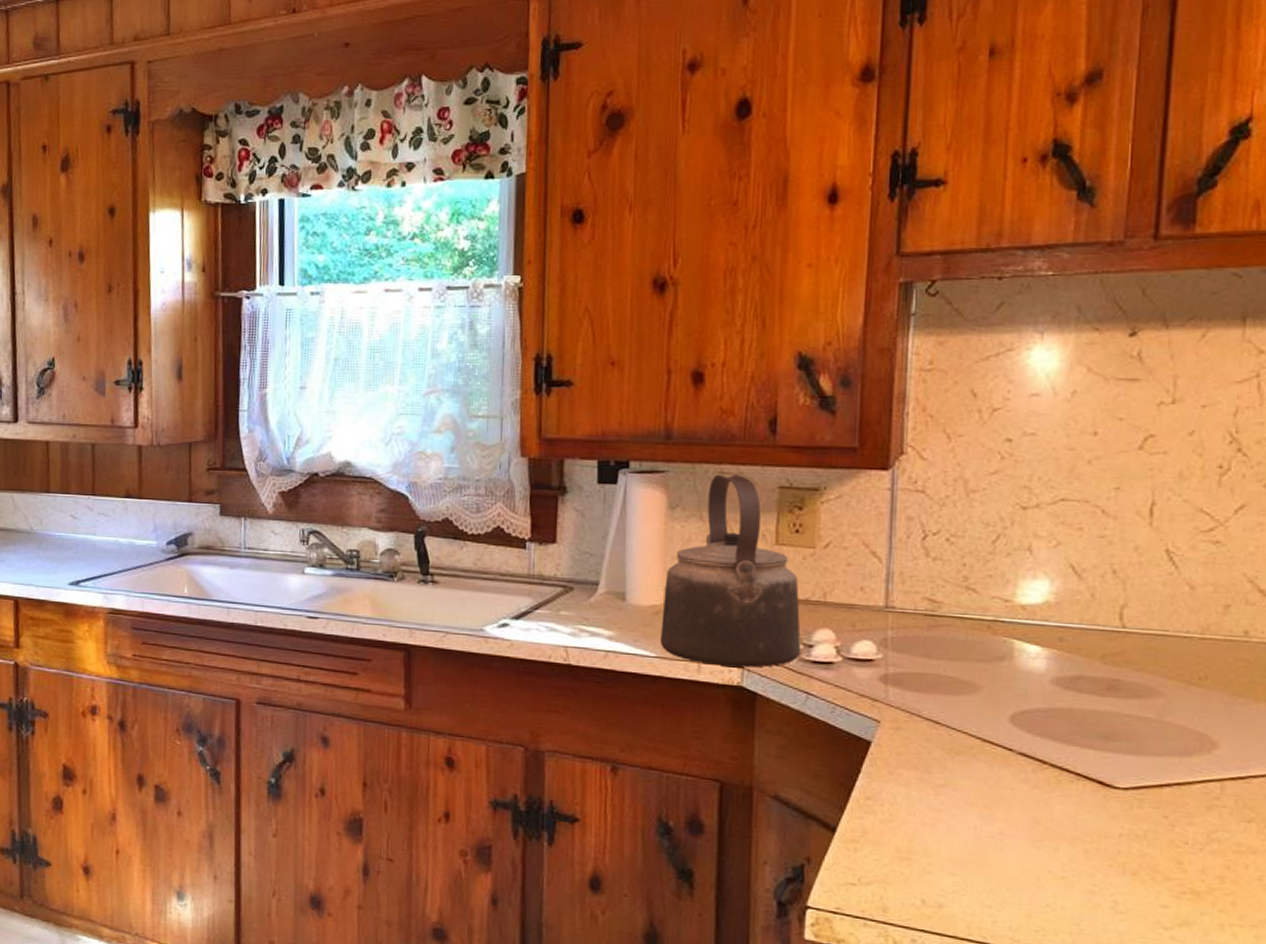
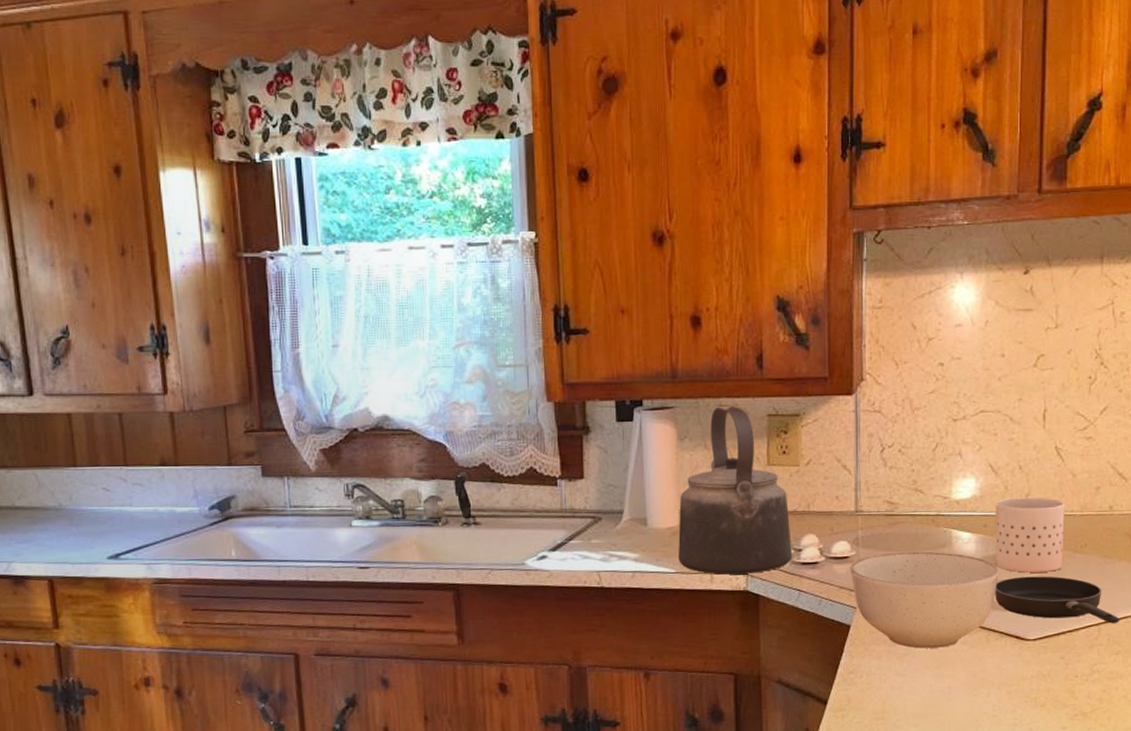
bowl: none [874,660,1079,783] -> present [850,551,1000,649]
frying pan: none [1071,707,1255,782] -> present [995,576,1120,624]
mug: none [1073,607,1177,706] -> present [995,497,1065,573]

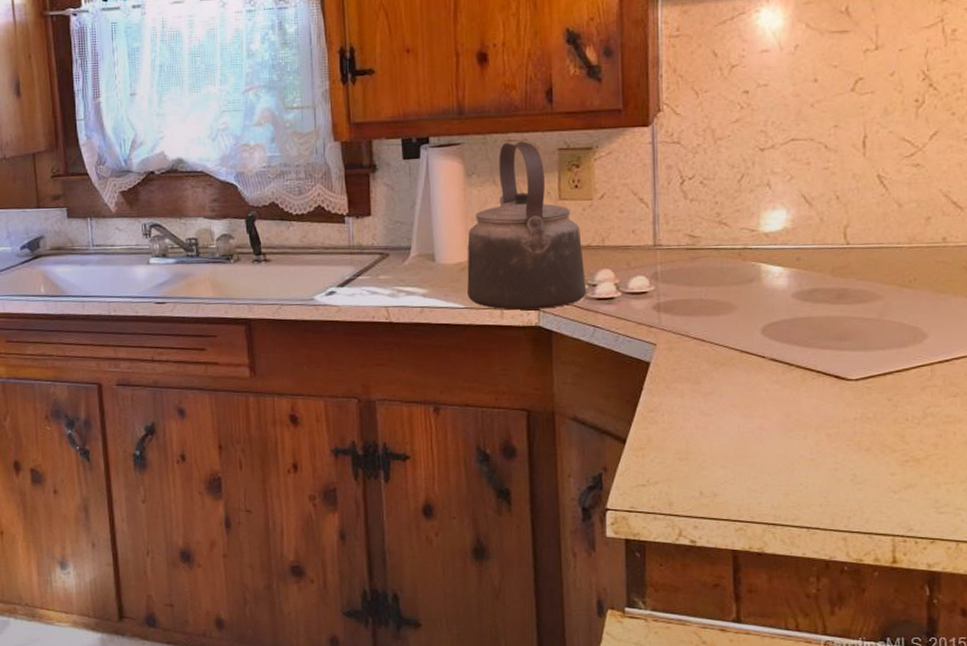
bowl: present [850,551,1000,649] -> none [649,286,816,387]
mug: present [995,497,1065,573] -> none [809,228,890,309]
frying pan: present [995,576,1120,624] -> none [811,312,957,364]

